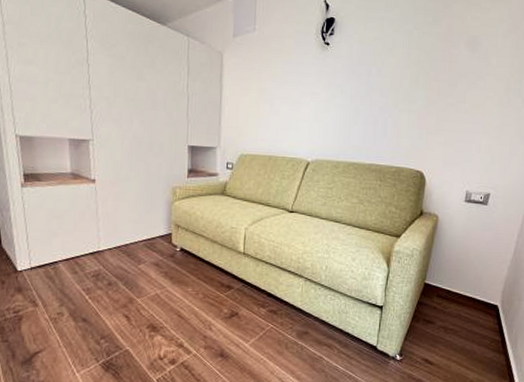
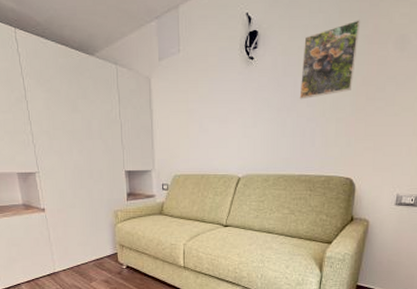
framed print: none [373,18,434,89] -> present [299,20,360,100]

